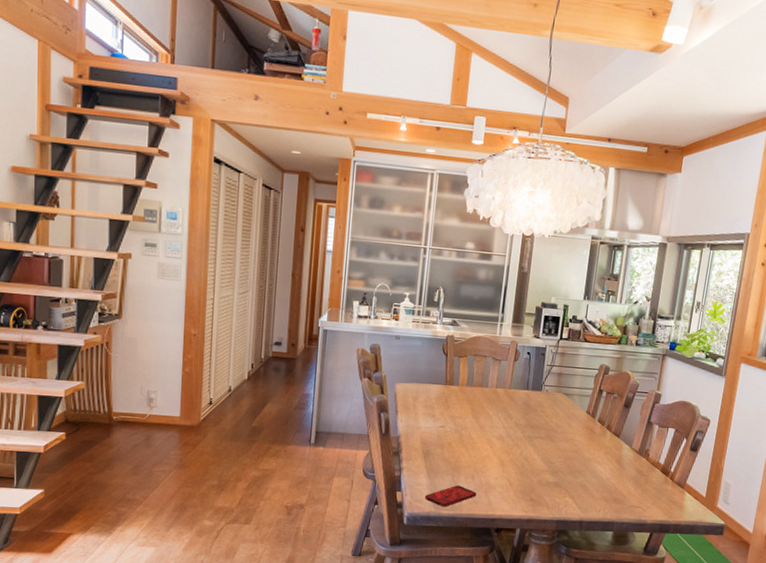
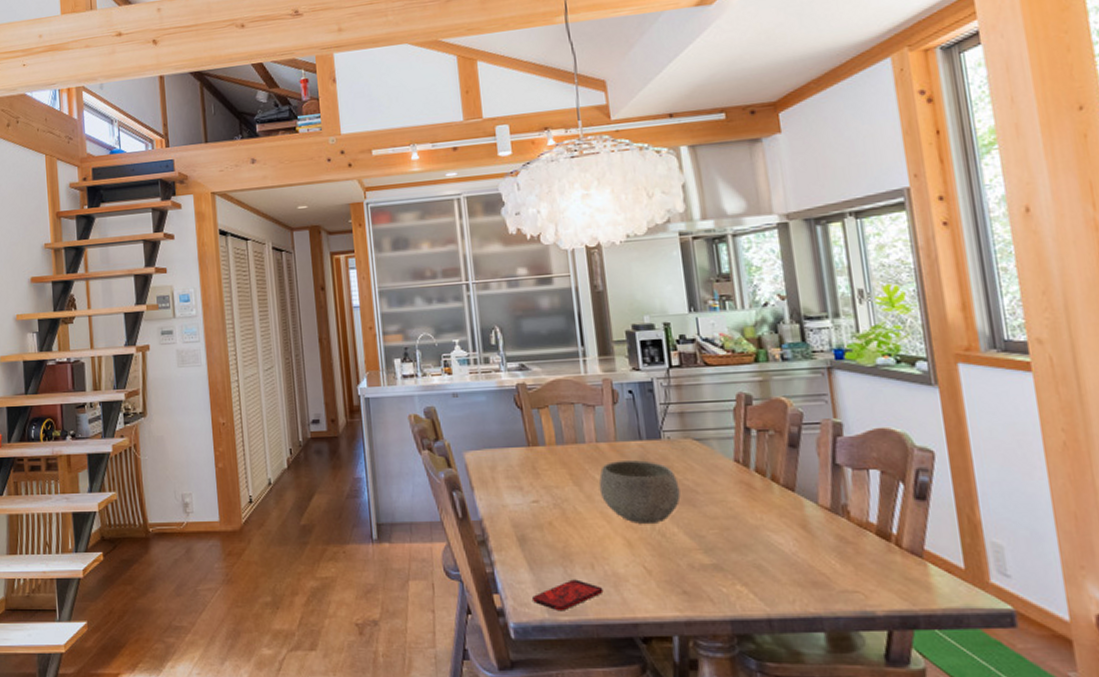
bowl: none [490,403,546,451] -> present [598,460,681,524]

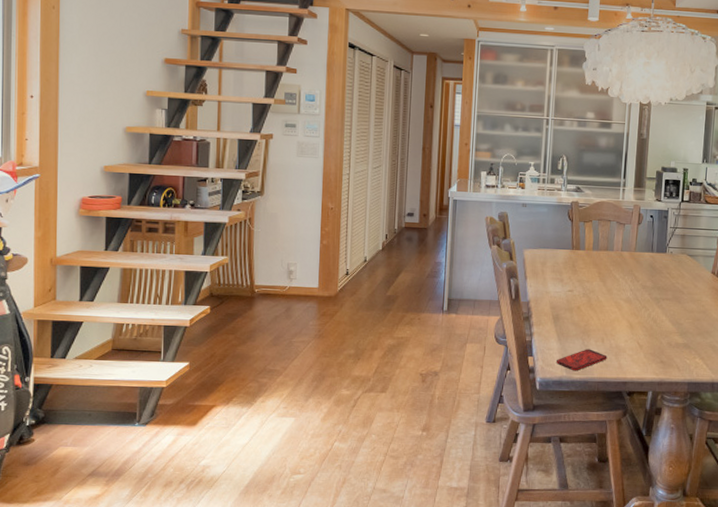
bowl: present [598,460,681,524] -> none [617,266,672,313]

